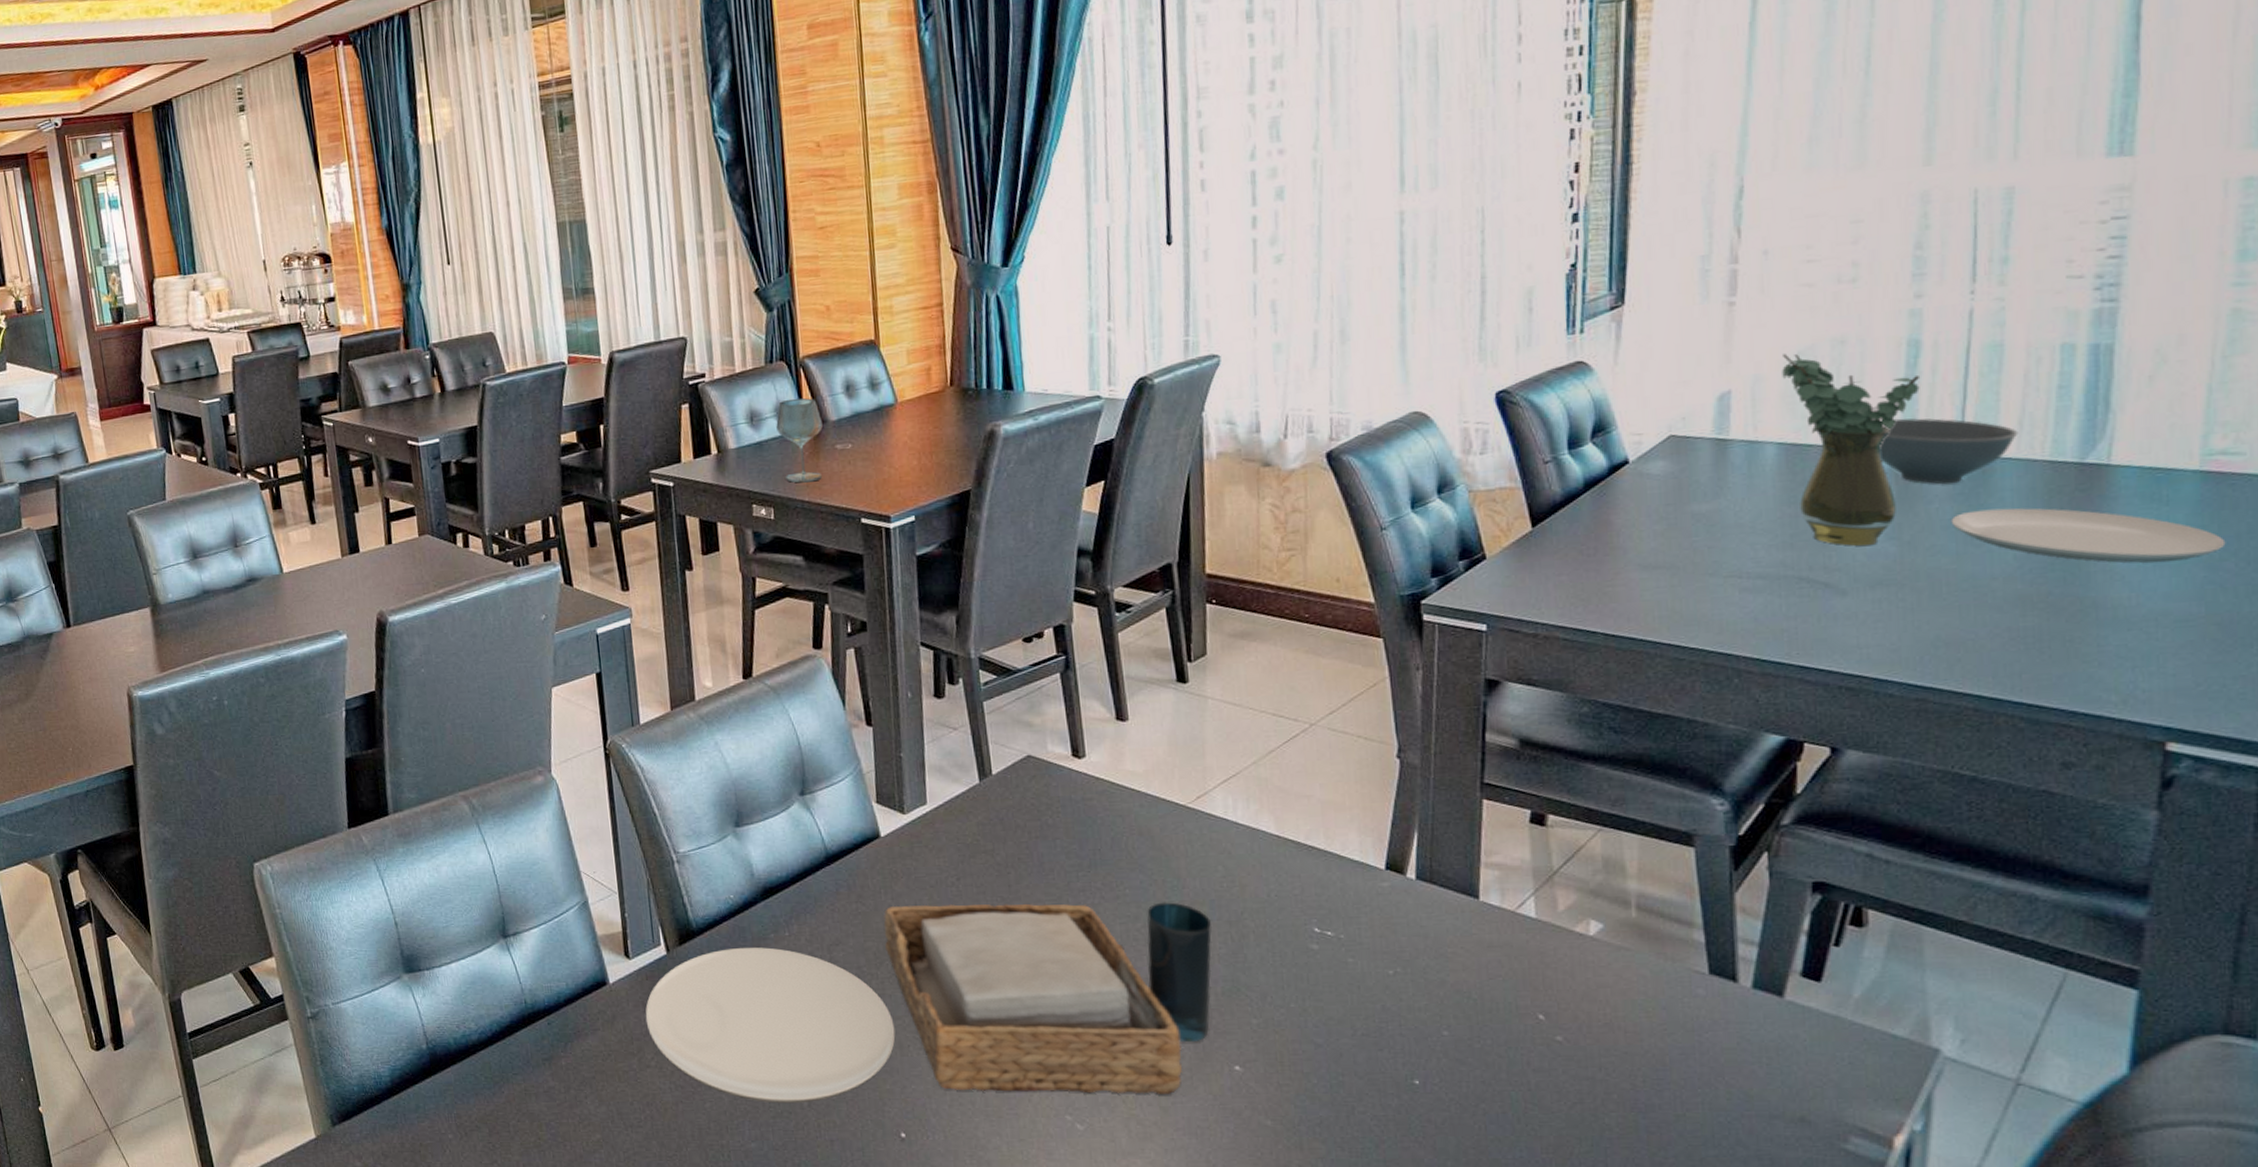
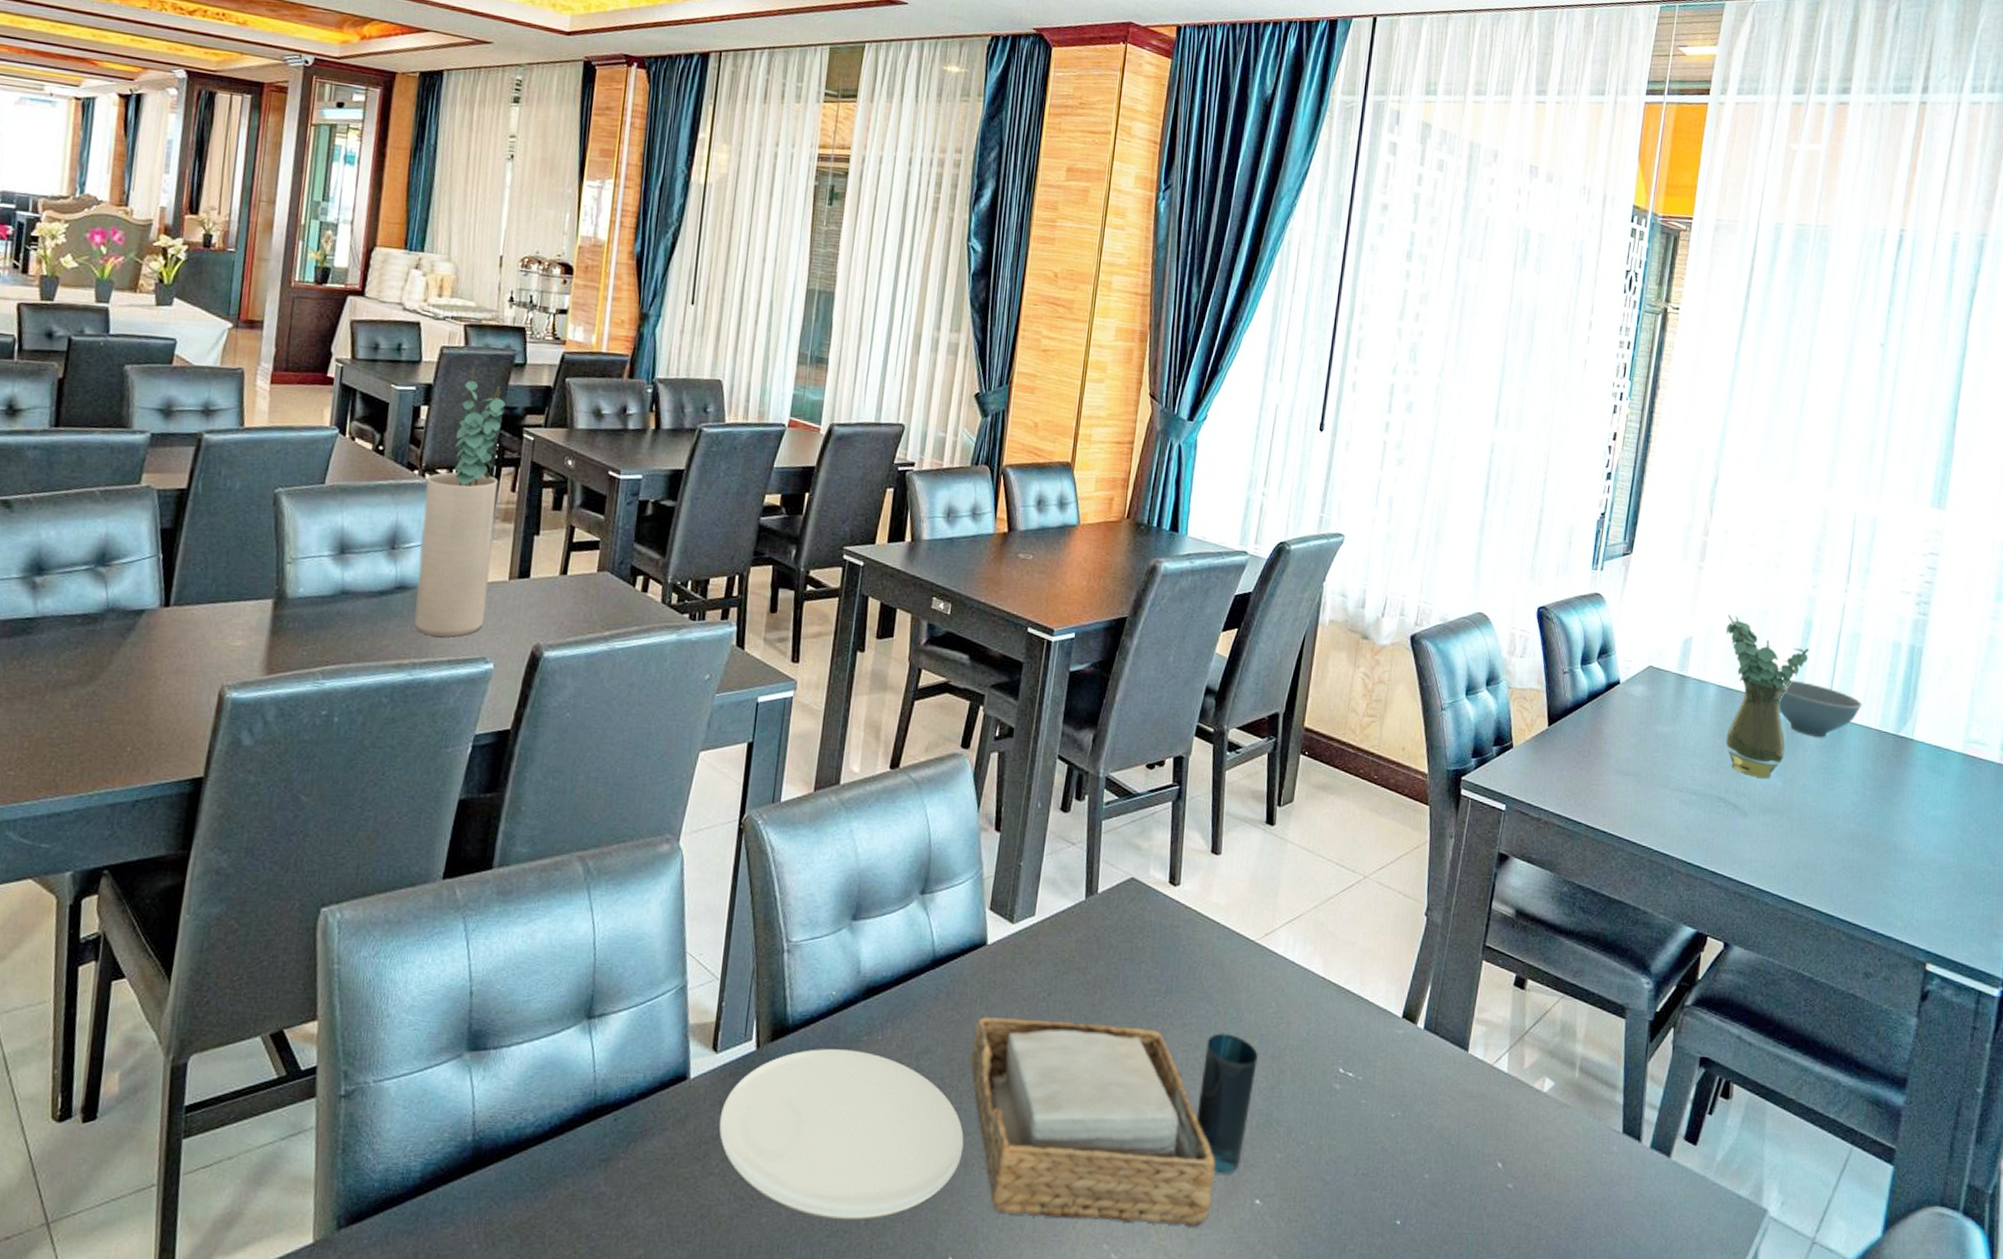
vase: none [248,370,330,618] -> present [414,368,505,637]
wine glass: present [776,398,823,483] -> none [968,502,1011,585]
plate: present [1951,508,2226,563] -> none [1816,761,1972,821]

